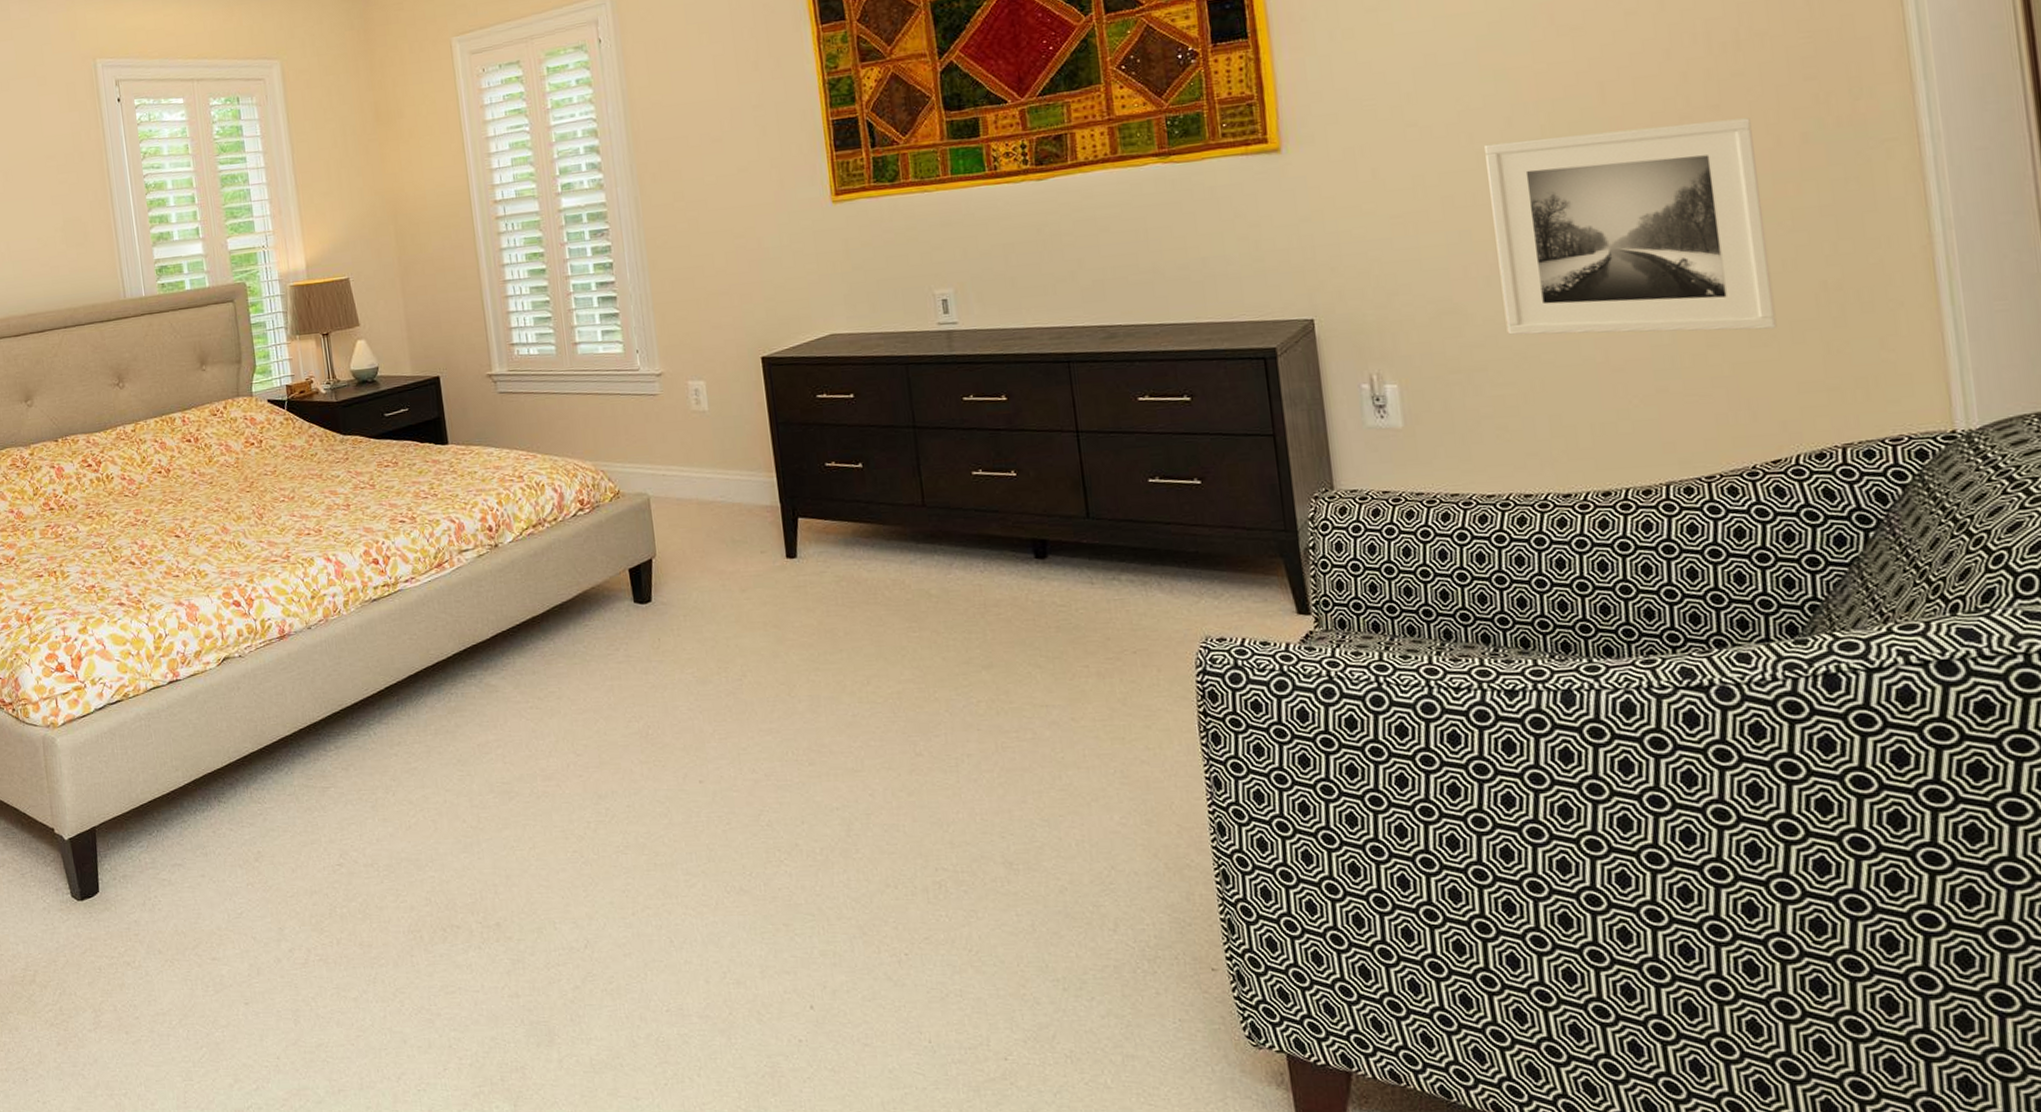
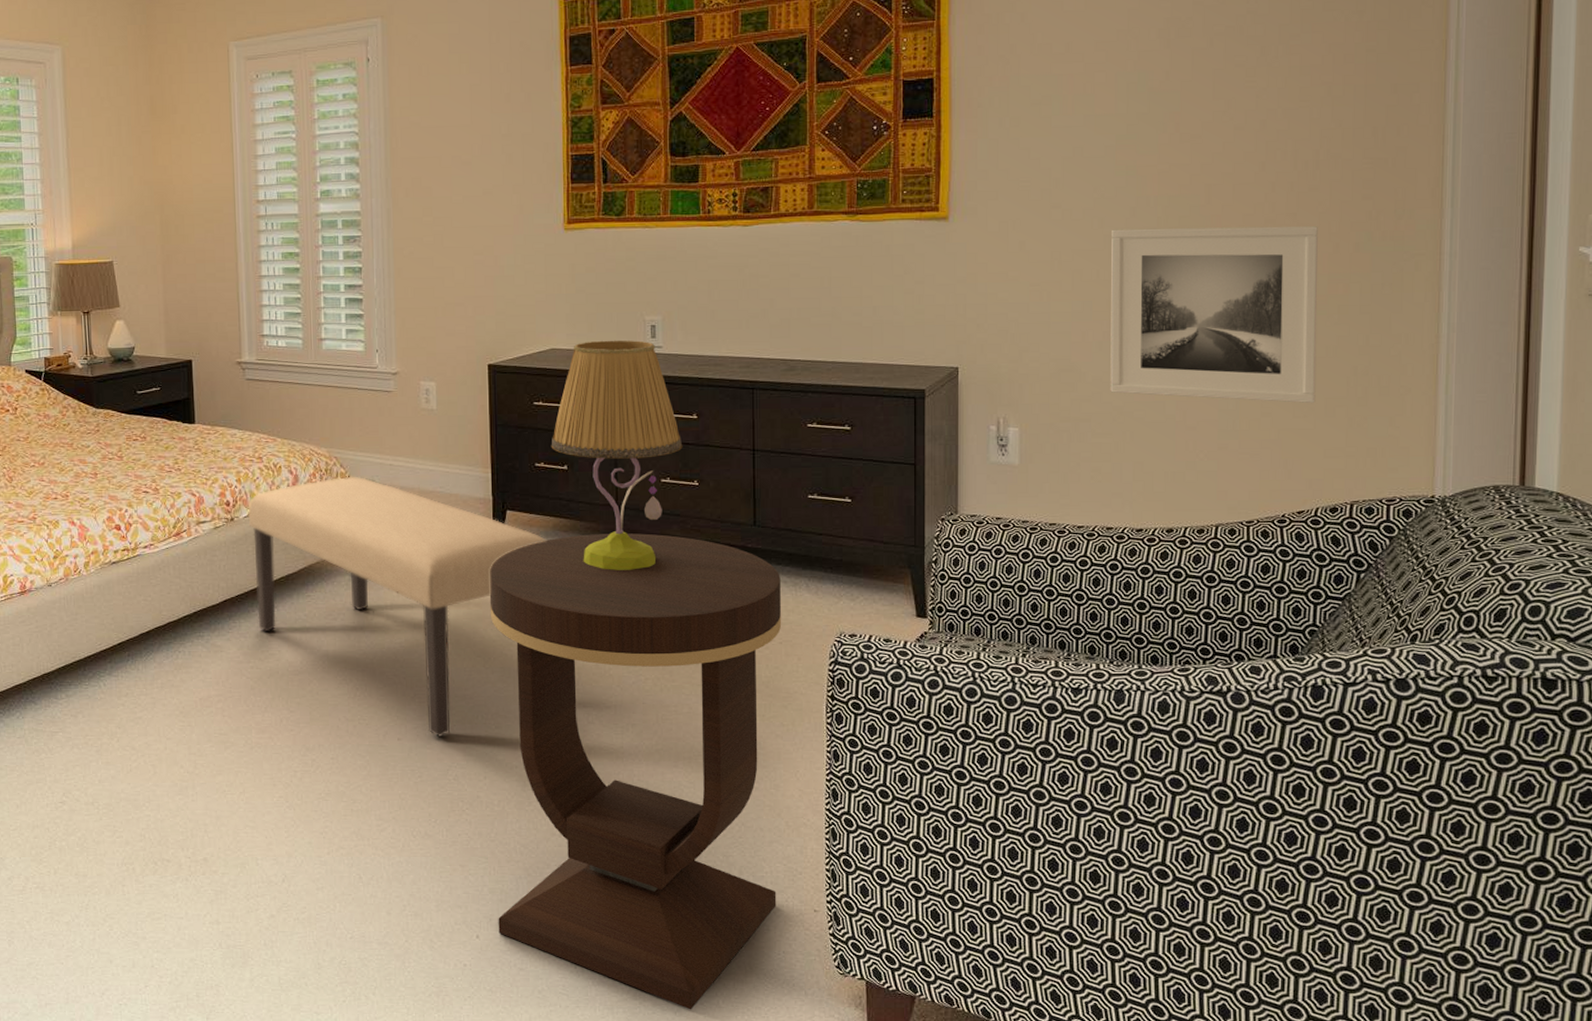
bench: none [512,490,846,777] -> present [248,476,546,737]
side table: none [784,534,1165,1091] -> present [489,533,782,1010]
table lamp: none [841,318,994,579] -> present [551,340,683,570]

